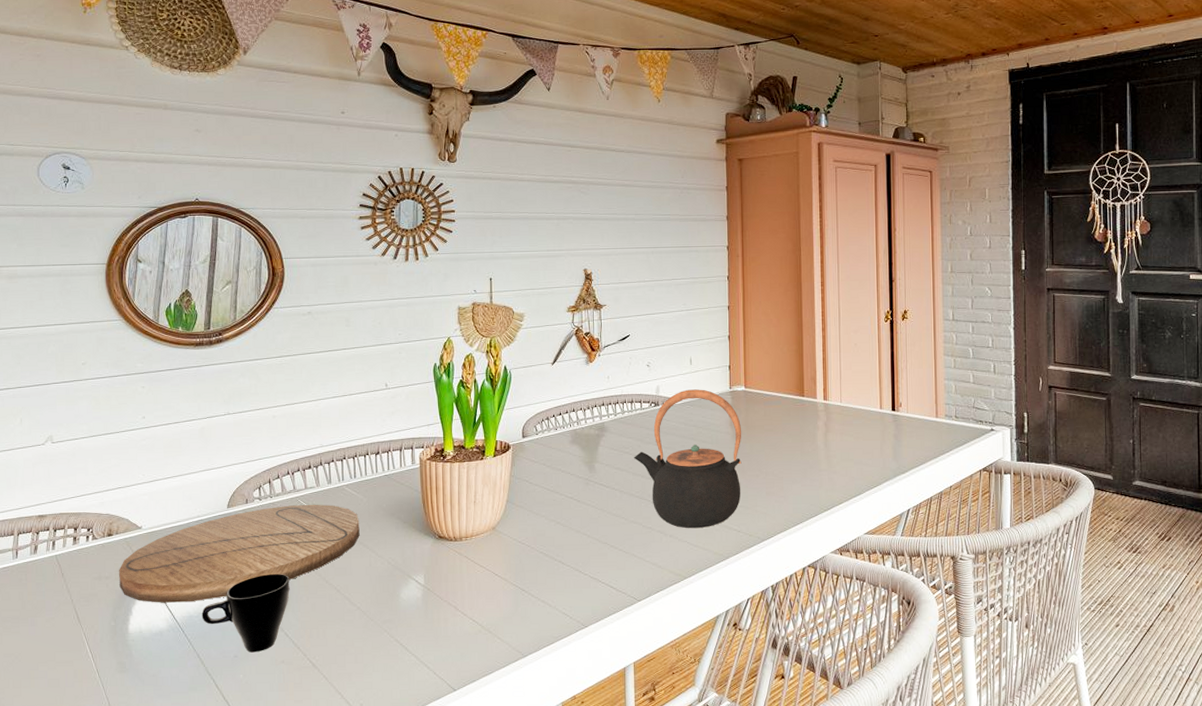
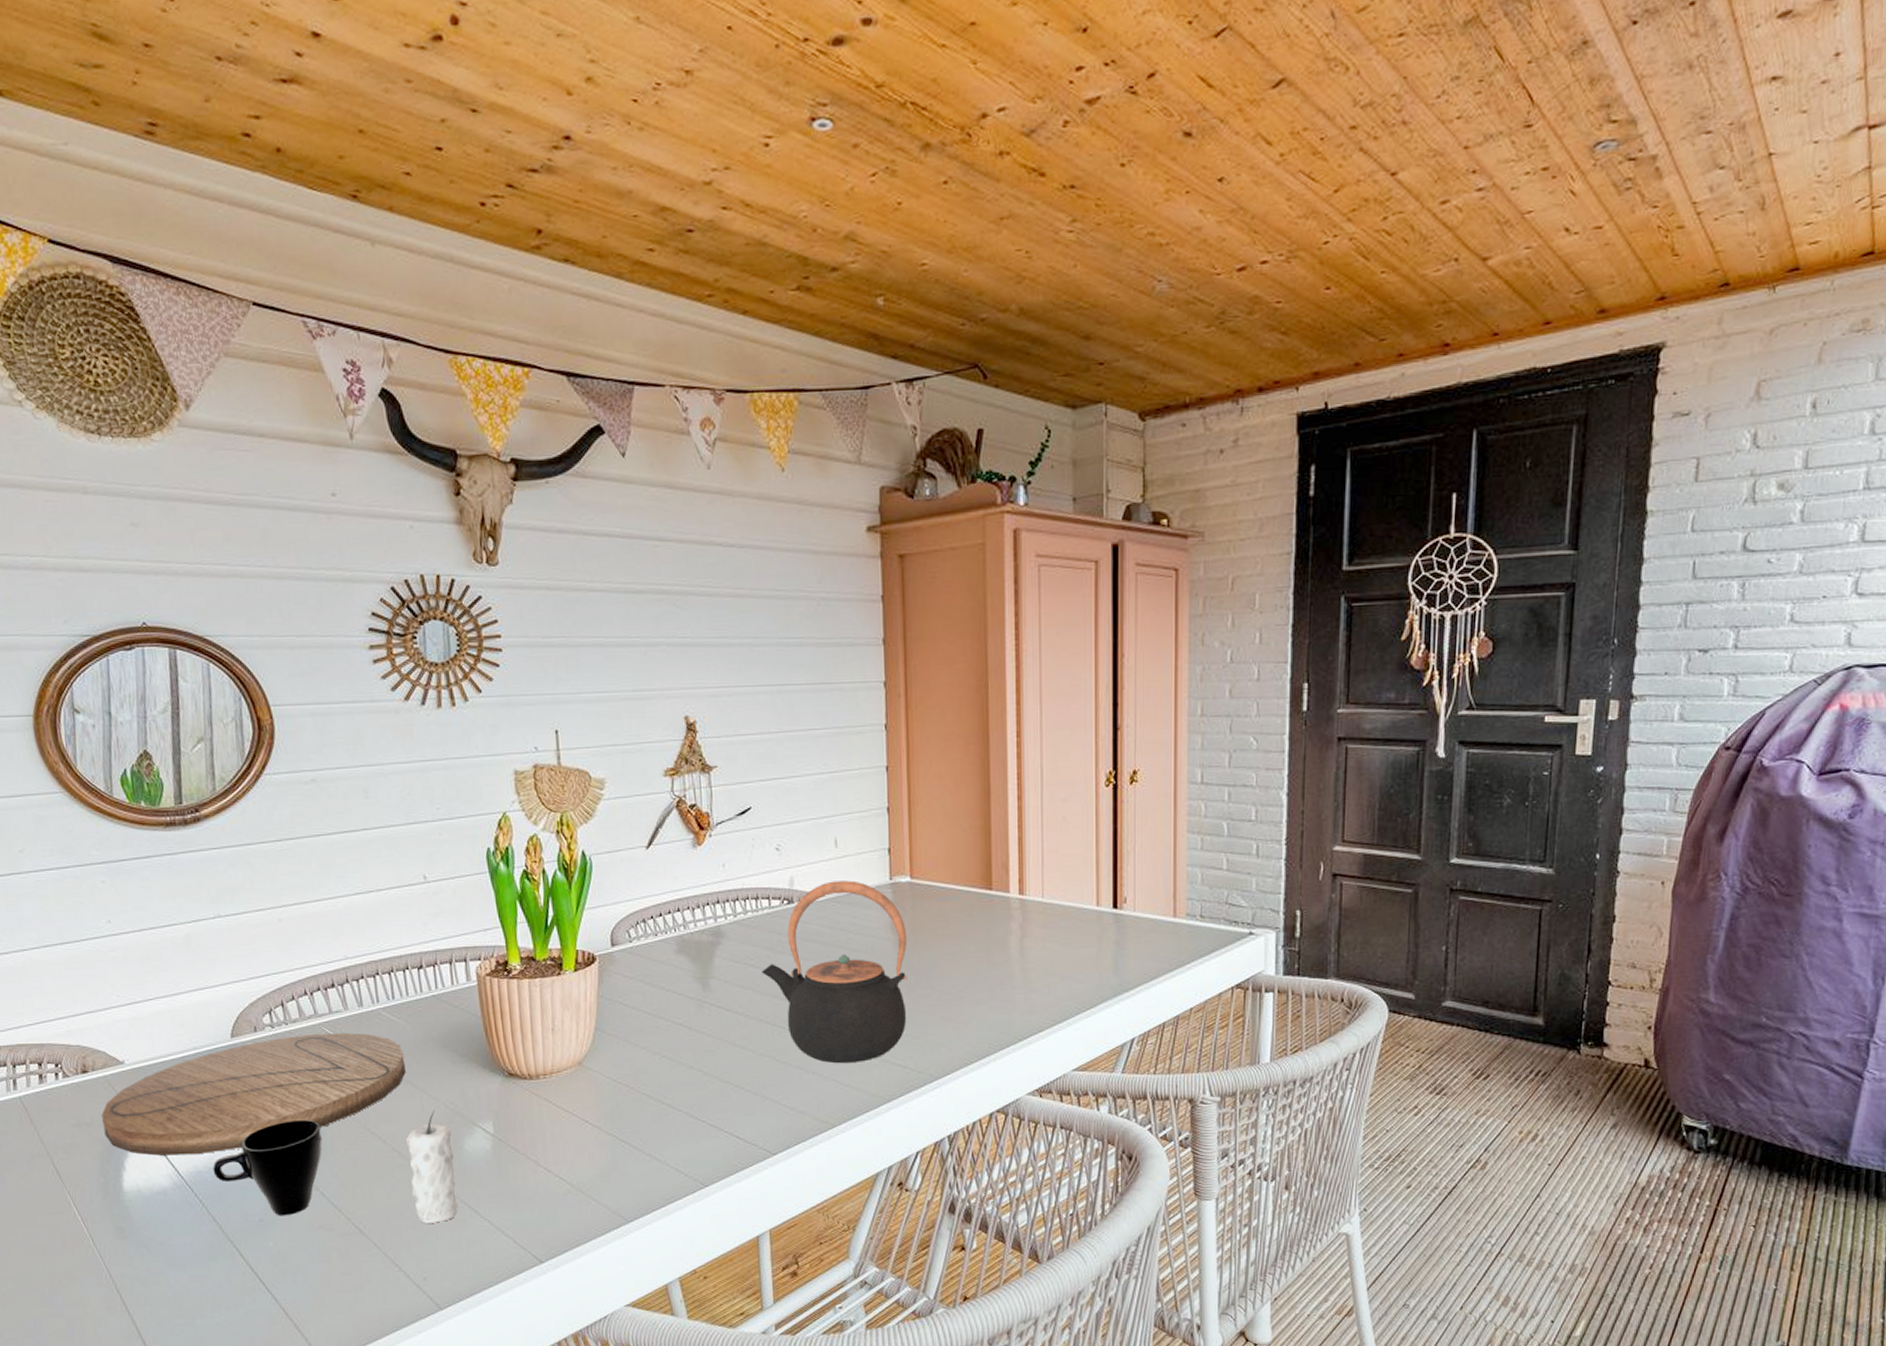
candle: none [355,565,392,659] -> present [405,1110,458,1225]

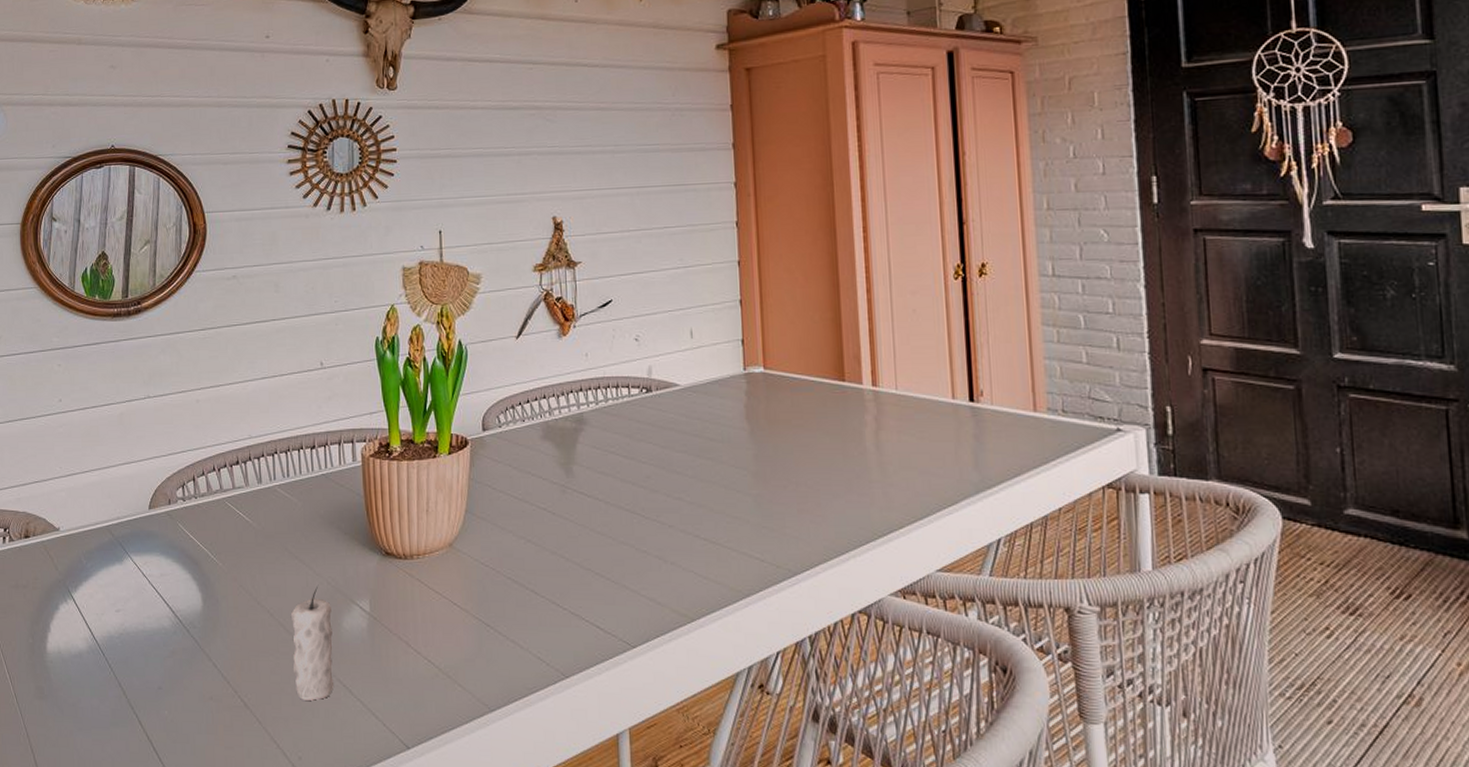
cutting board: present [101,1032,406,1156] -> none [36,507,295,620]
cup: present [213,1120,322,1216] -> none [123,591,218,685]
teapot: present [760,880,908,1064] -> none [621,370,763,555]

